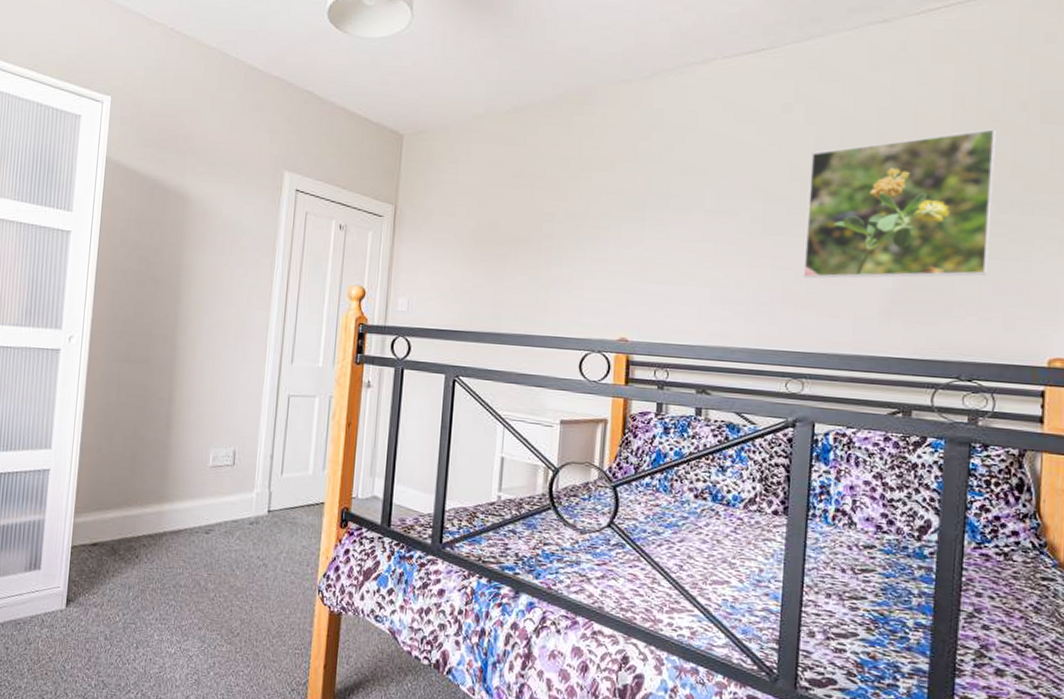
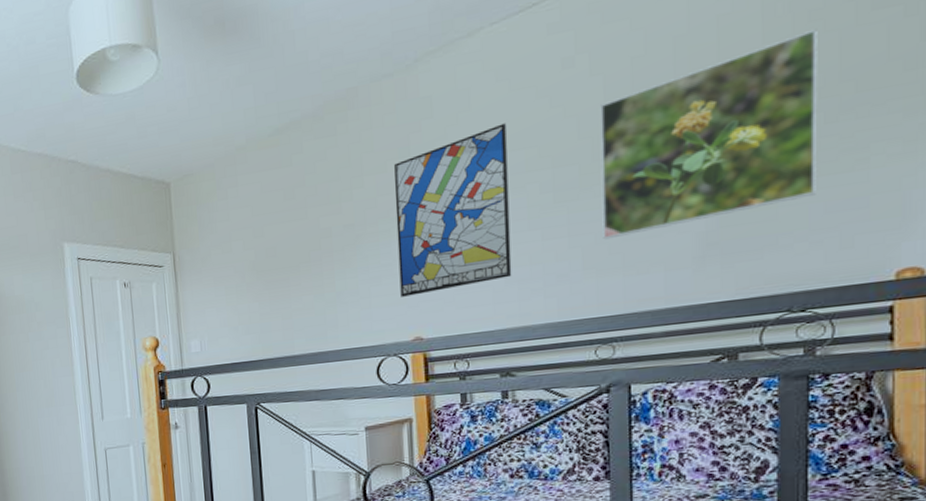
wall art: none [612,150,728,297] -> present [394,123,512,297]

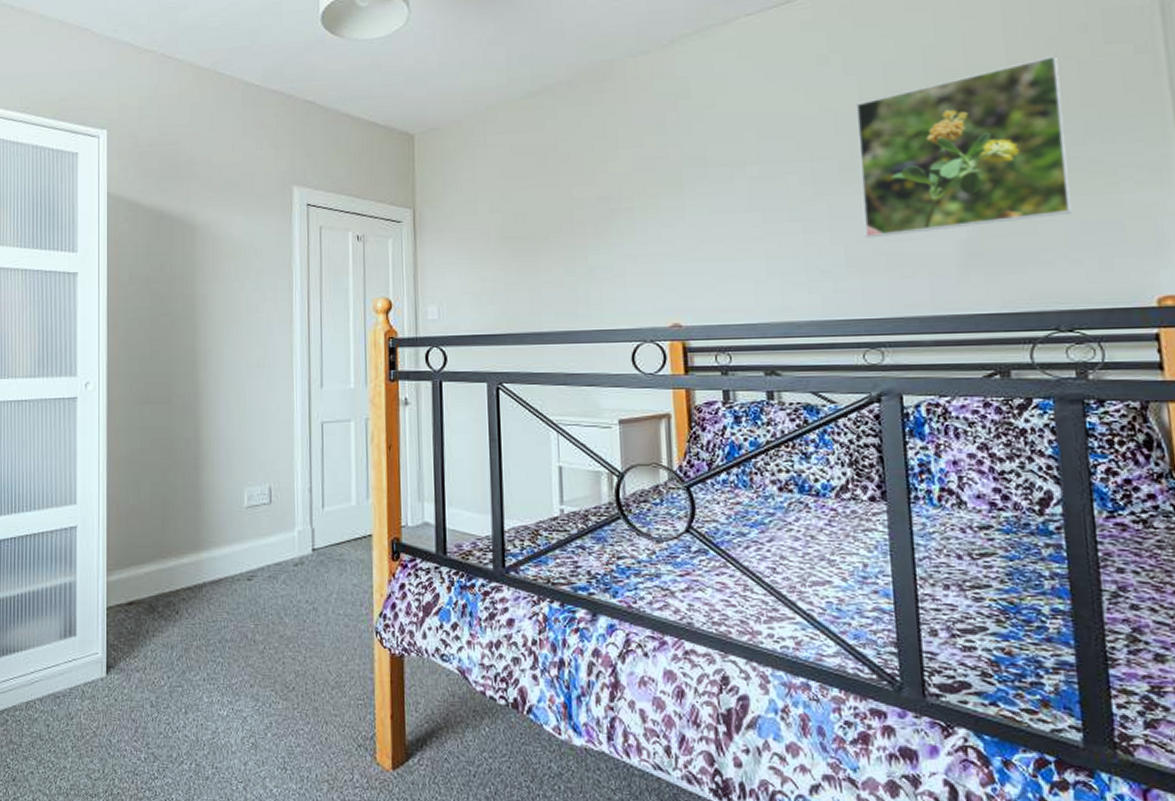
wall art: present [394,123,512,297] -> none [651,111,774,279]

